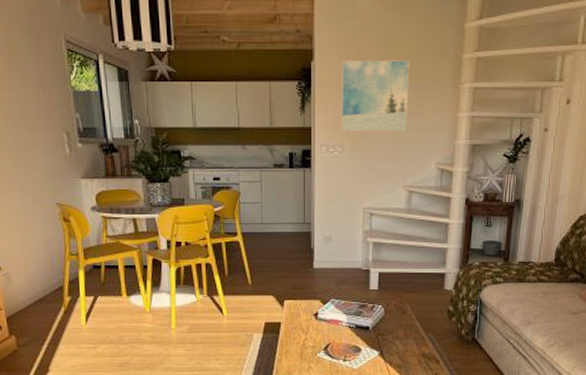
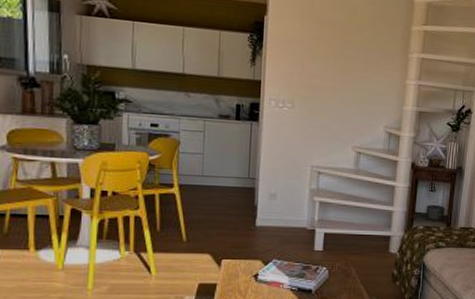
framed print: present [340,60,410,132] -> none [291,18,363,94]

